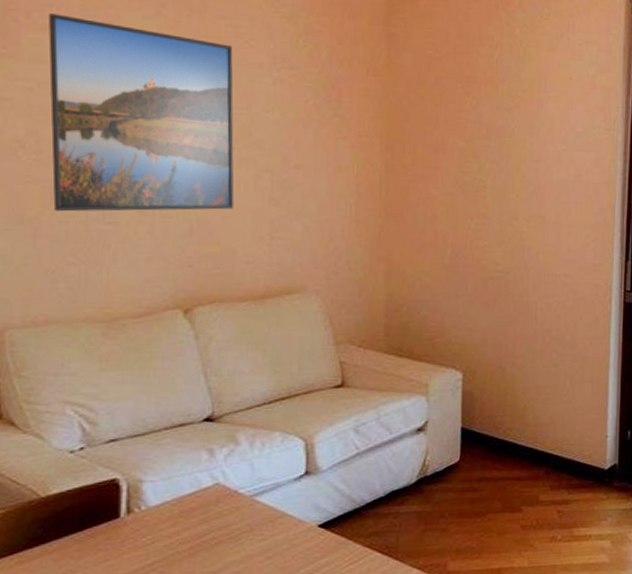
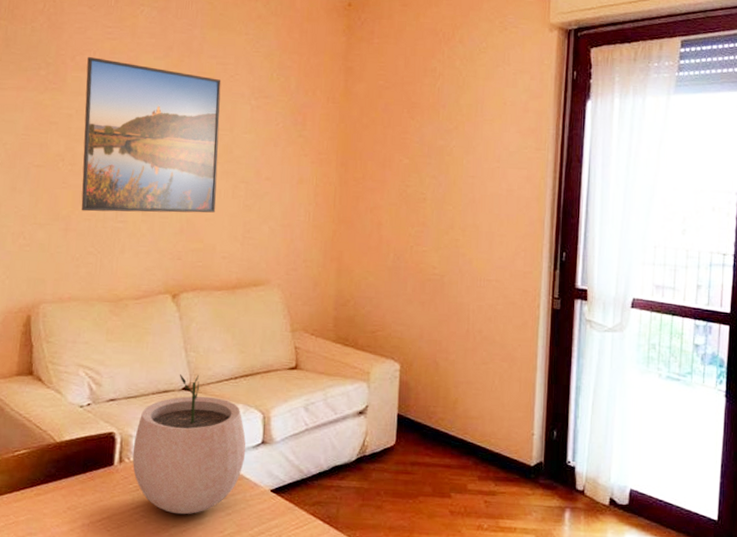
plant pot: none [143,402,287,565] -> present [132,374,246,515]

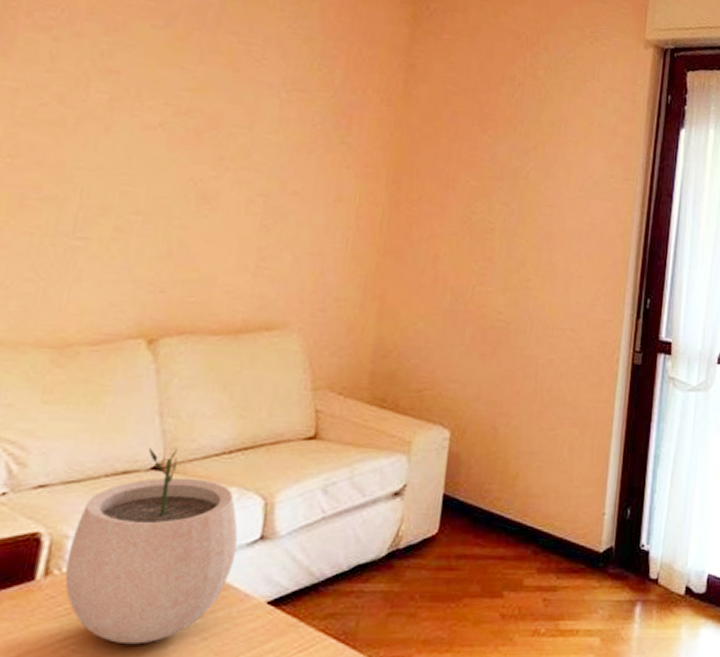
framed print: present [81,57,221,213] -> none [20,14,243,233]

